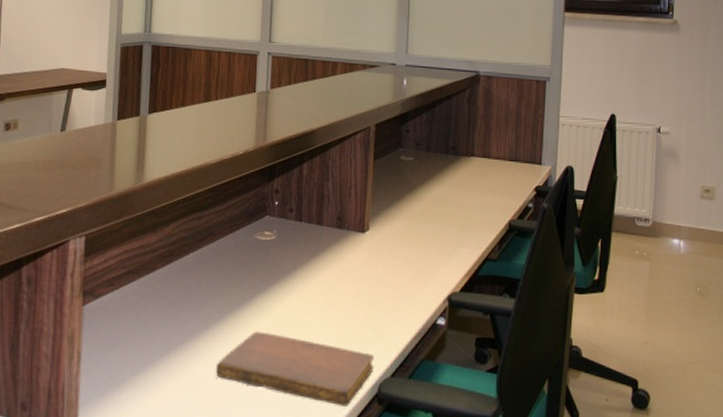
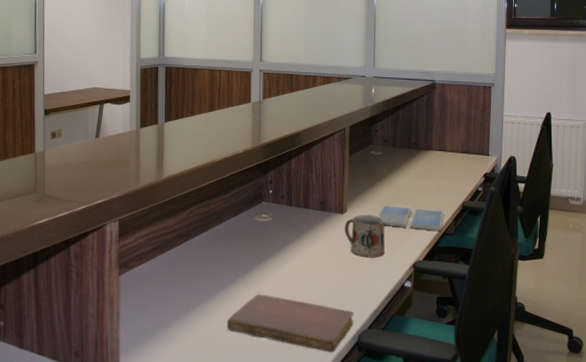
mug: none [365,233,415,288] -> present [344,214,385,258]
drink coaster: none [406,223,486,257] -> present [378,206,443,232]

